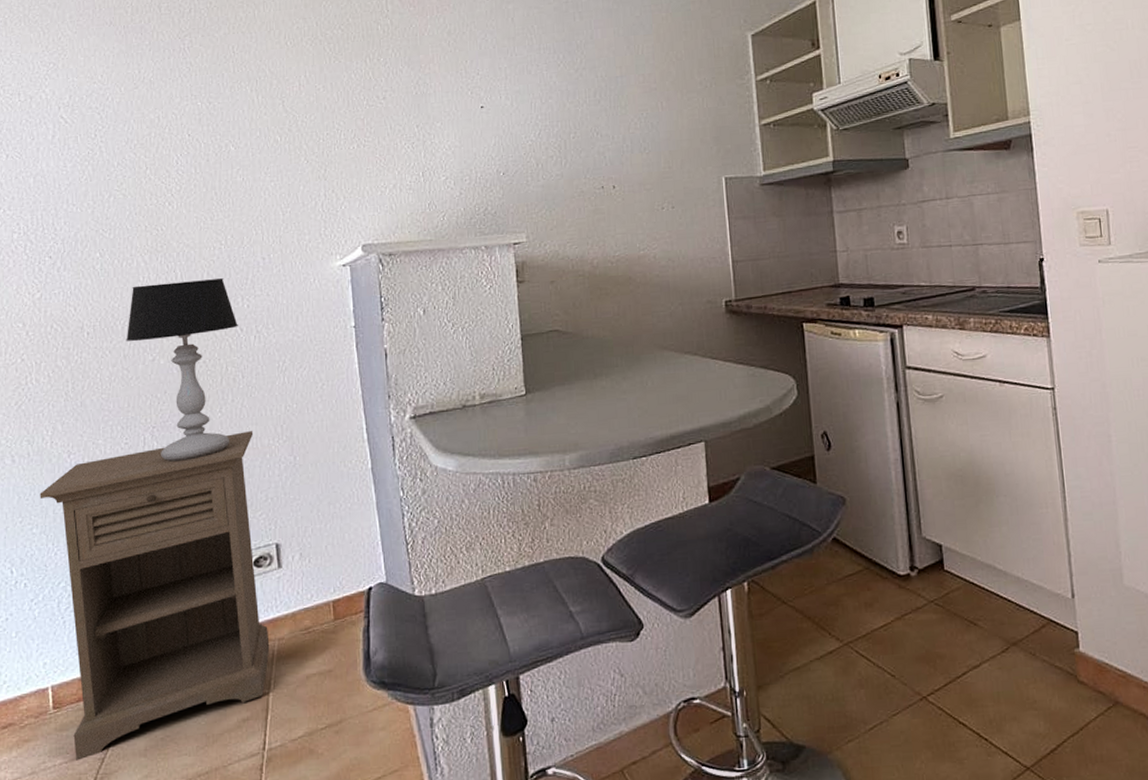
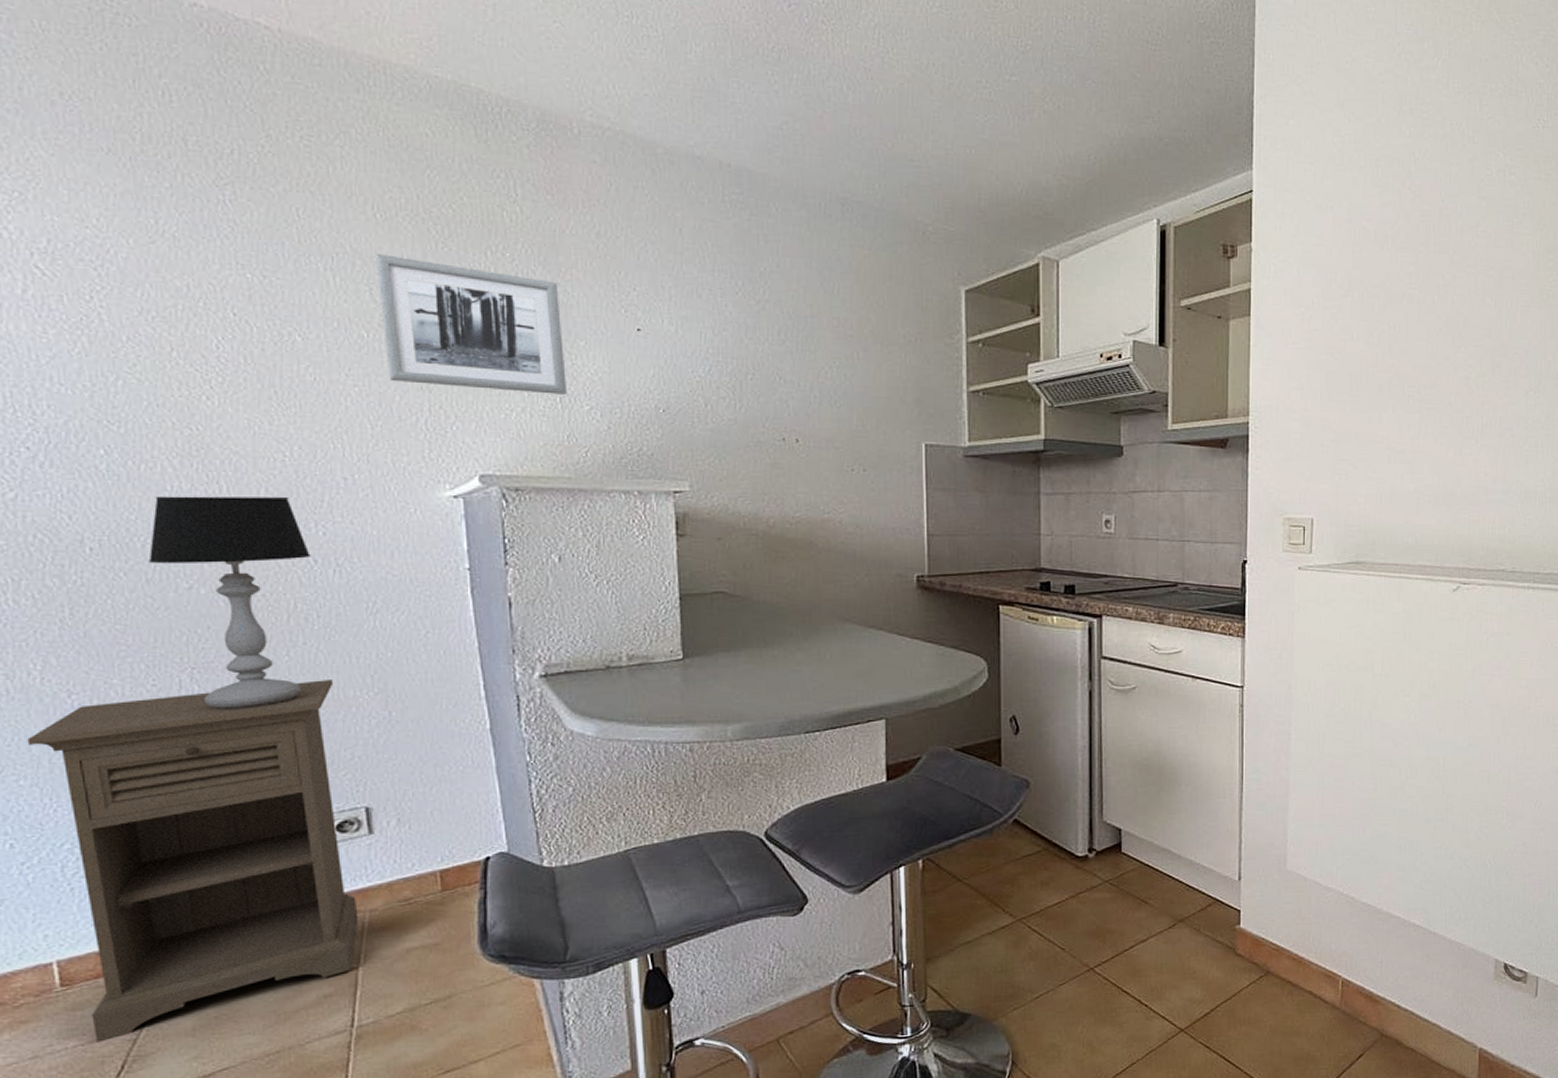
wall art: none [286,73,428,175] -> present [374,254,567,395]

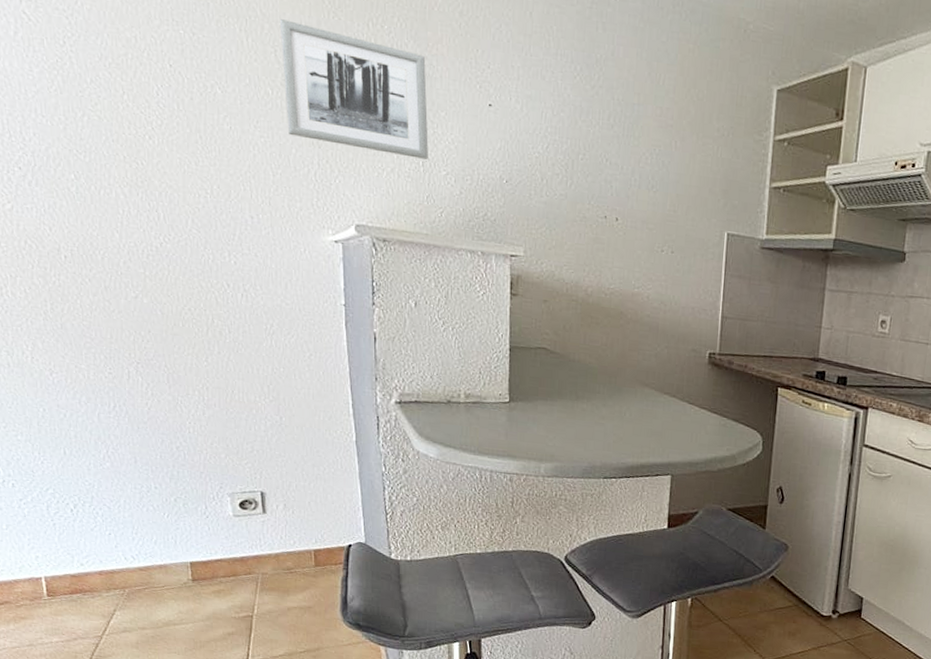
nightstand: present [27,680,359,1043] -> none [22,383,254,642]
table lamp: present [148,496,311,710] -> none [106,217,225,401]

